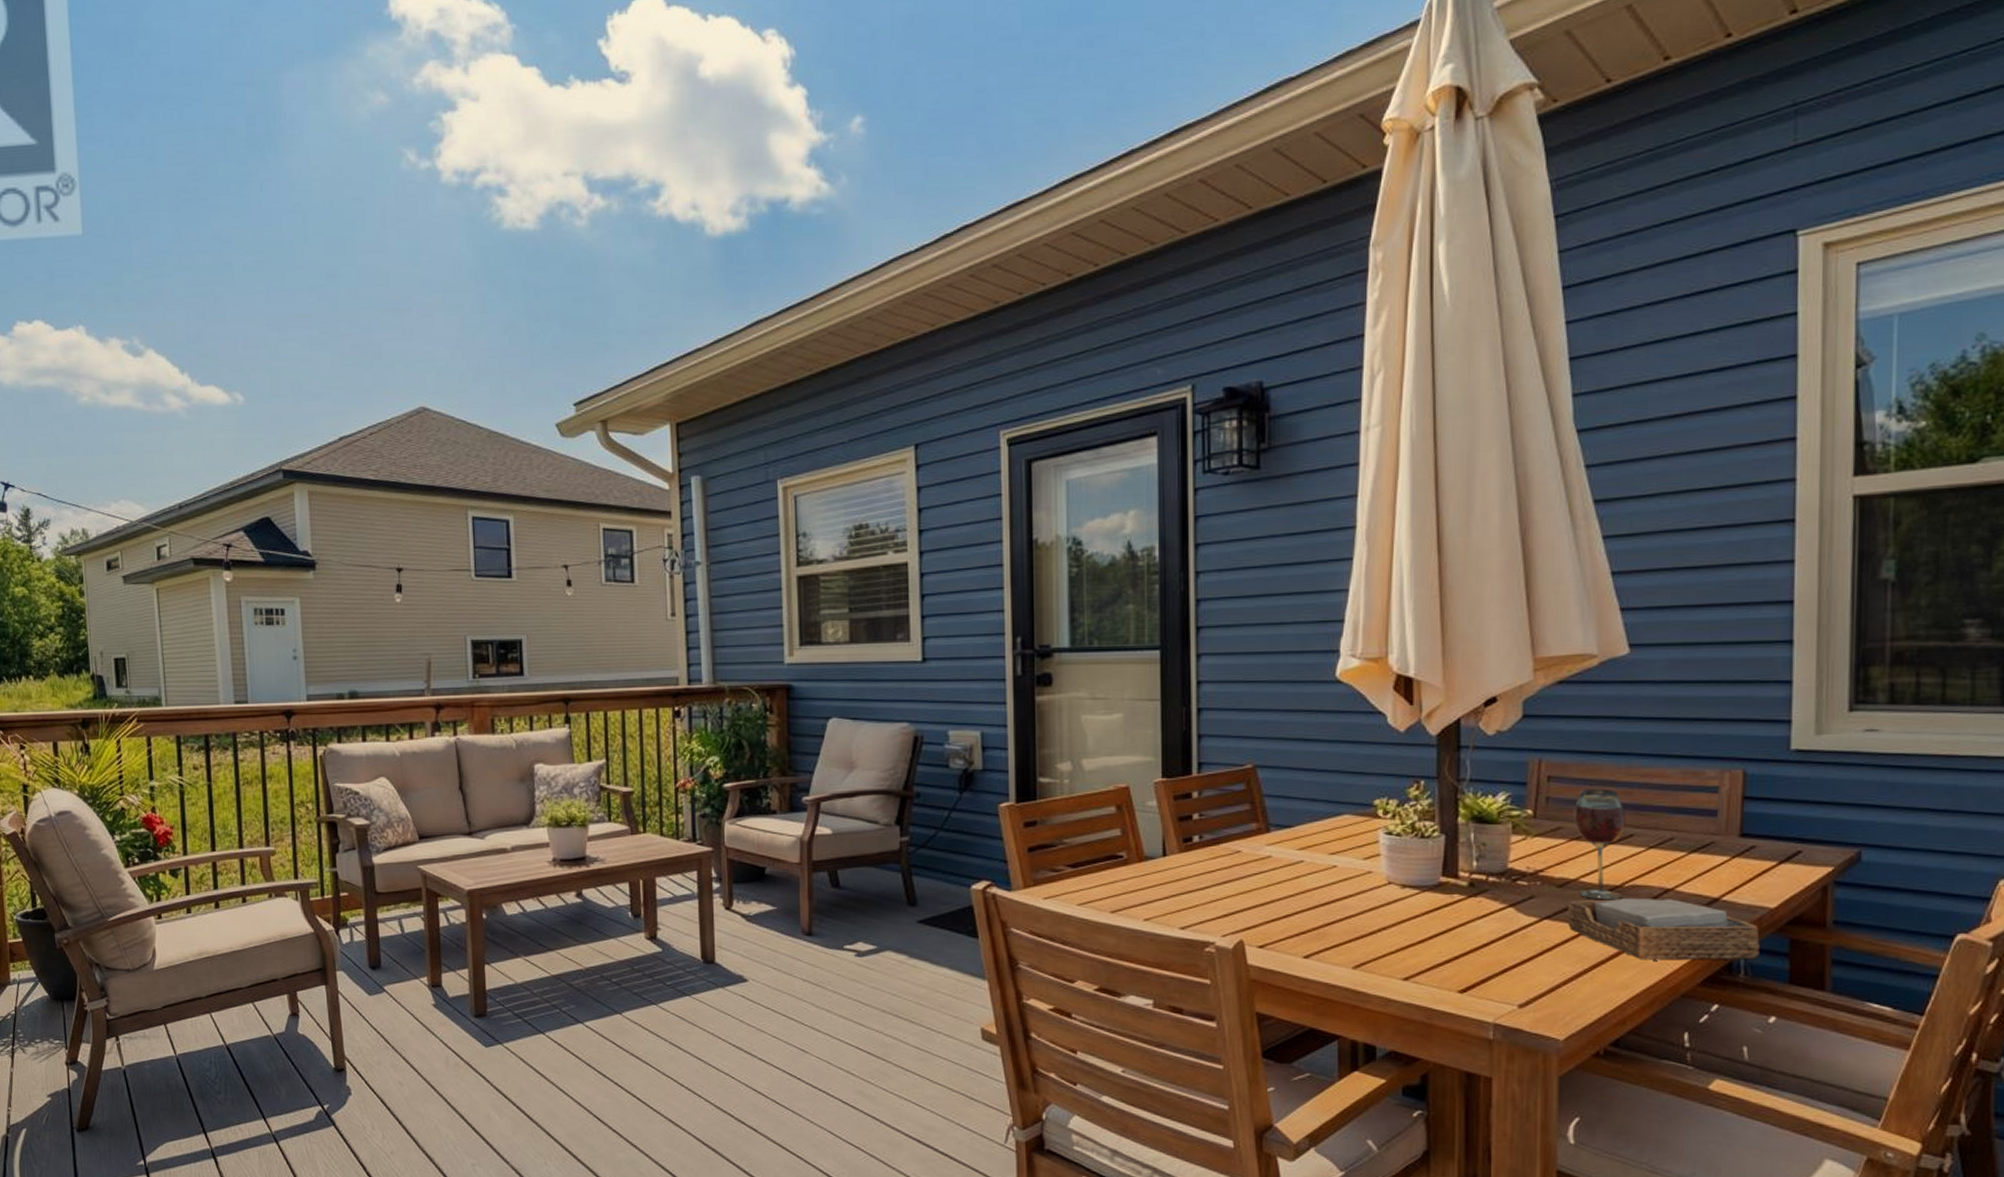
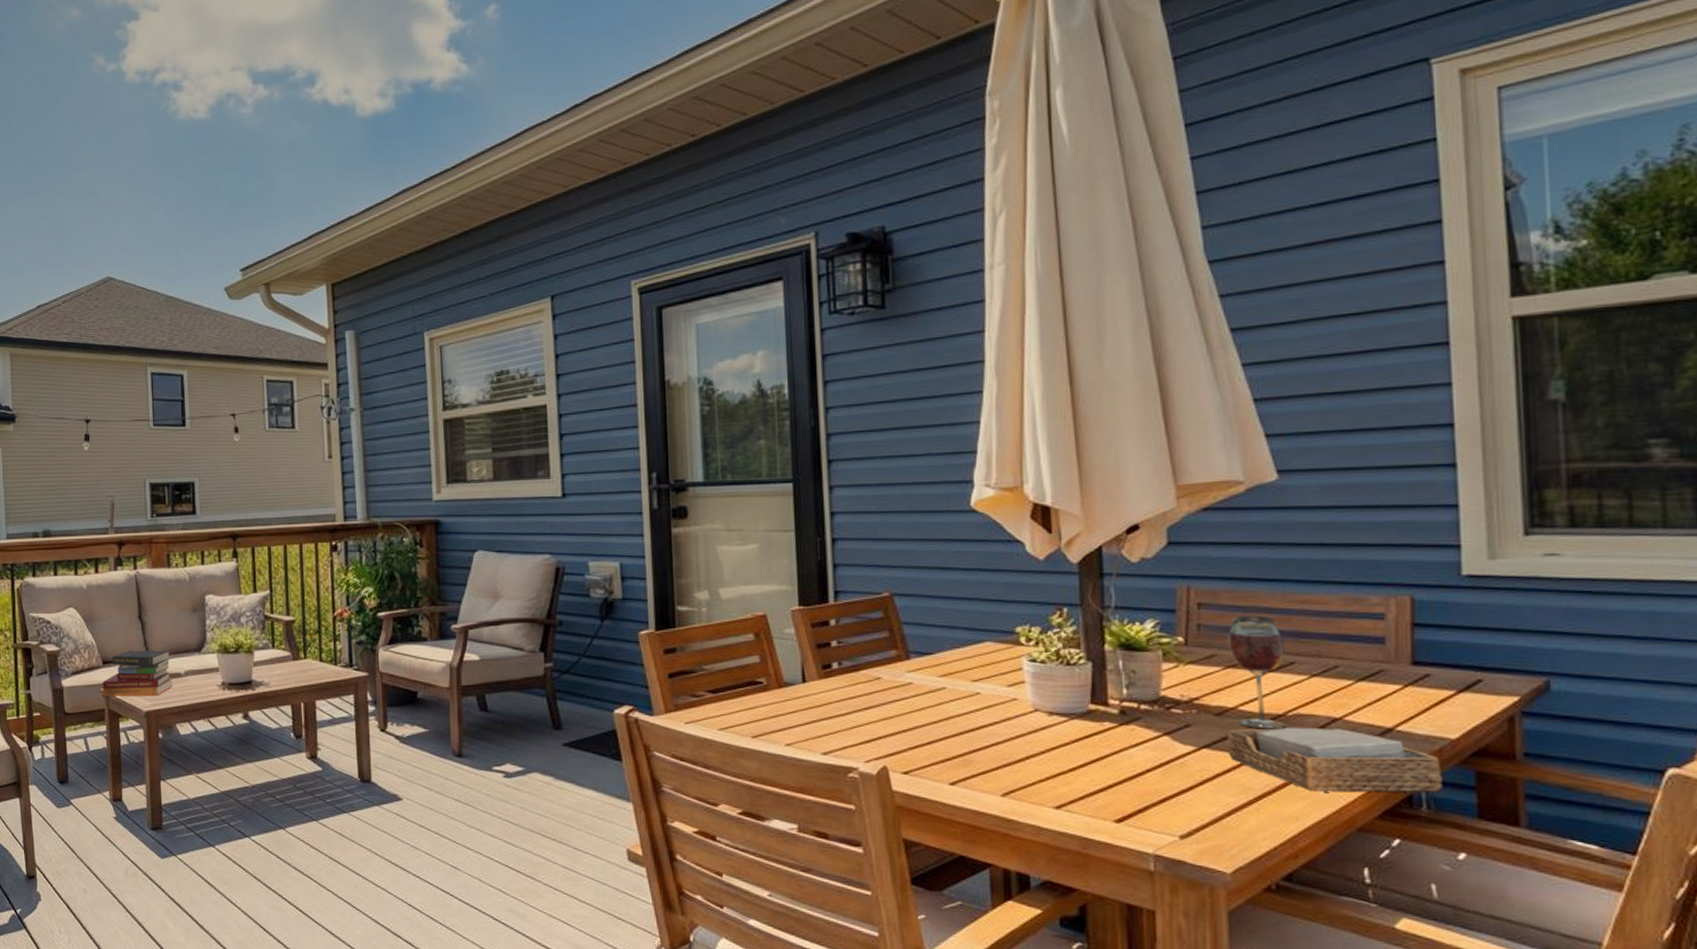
books: none [418,824,498,874] -> present [102,650,173,697]

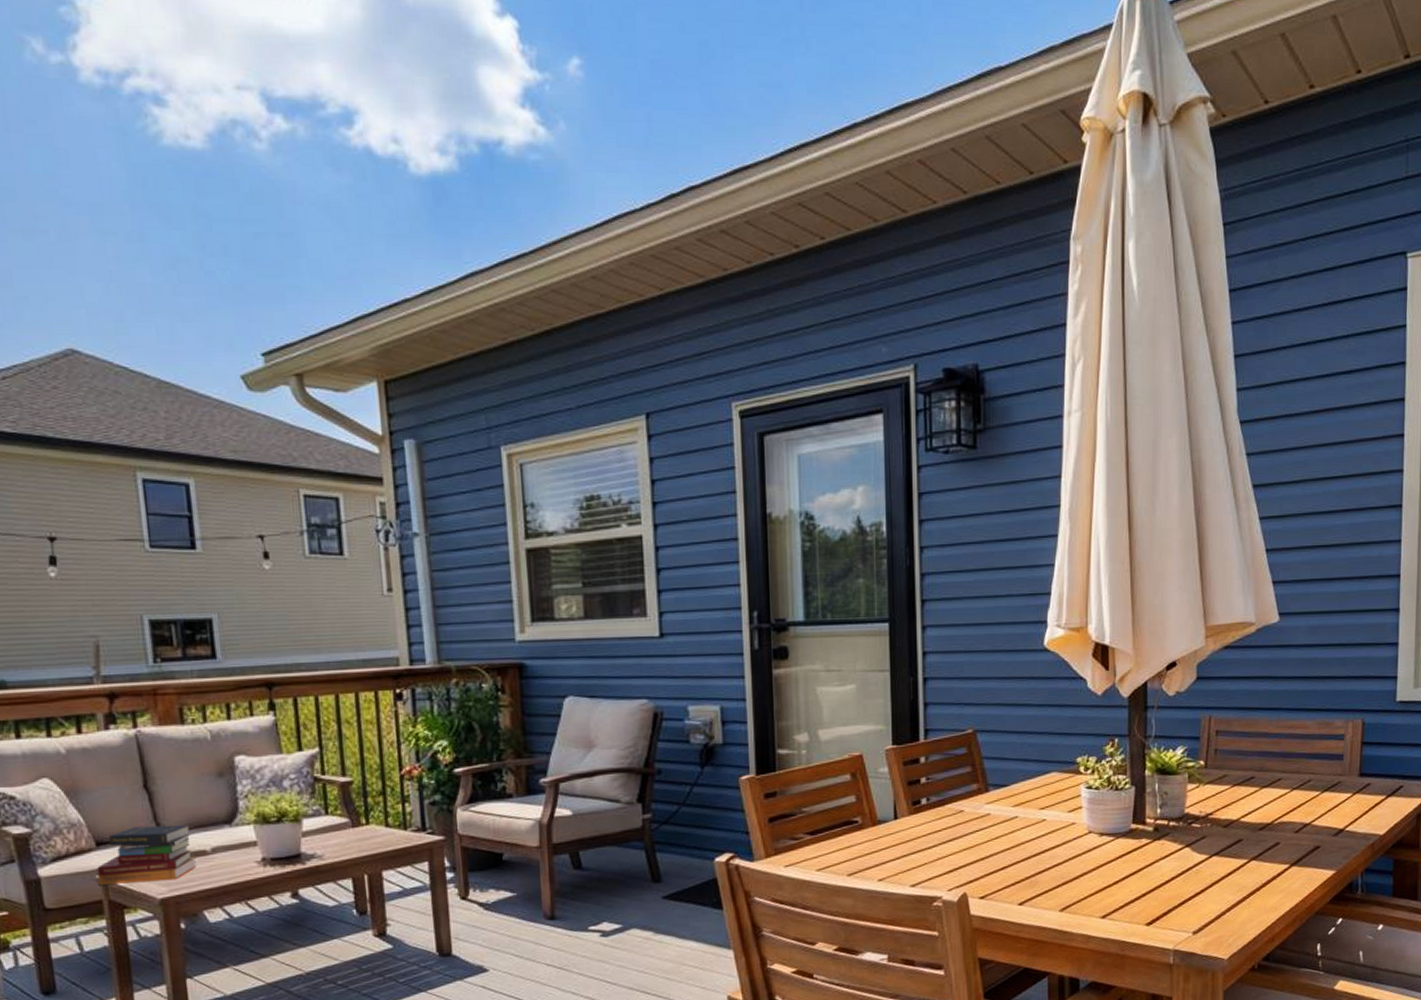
wineglass: present [1227,615,1286,730] -> none [1235,740,1275,837]
napkin holder: present [1227,728,1443,794] -> none [1231,832,1373,886]

